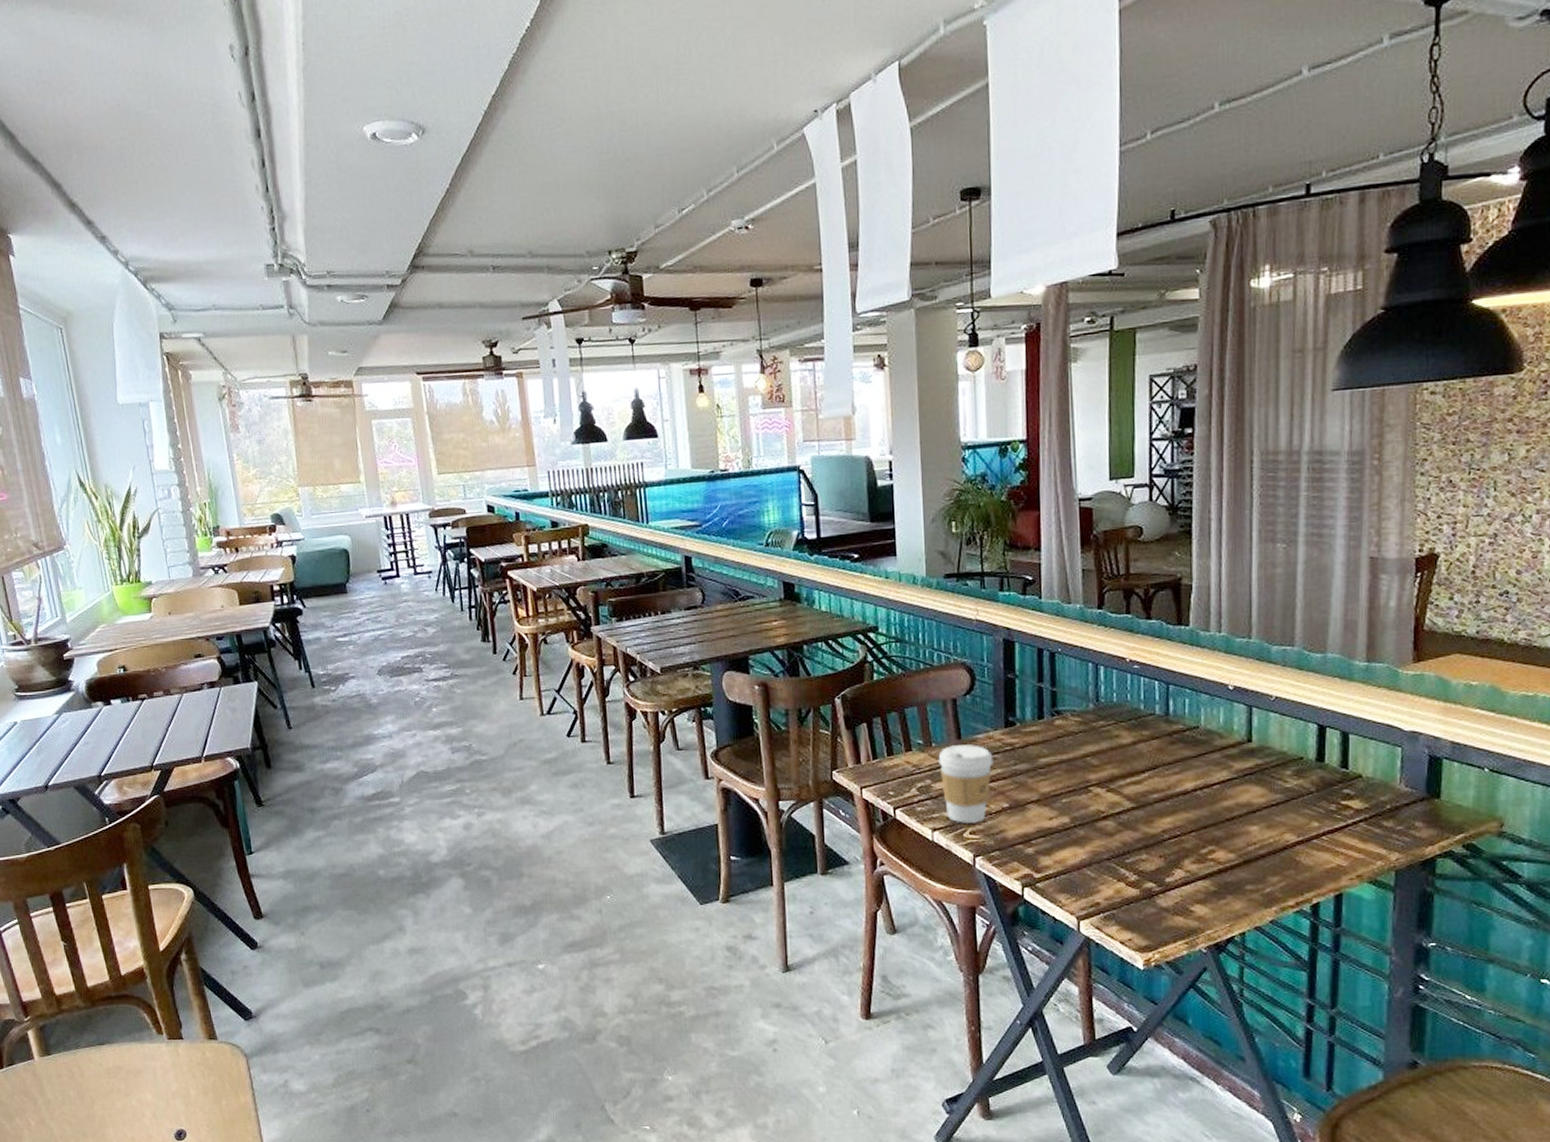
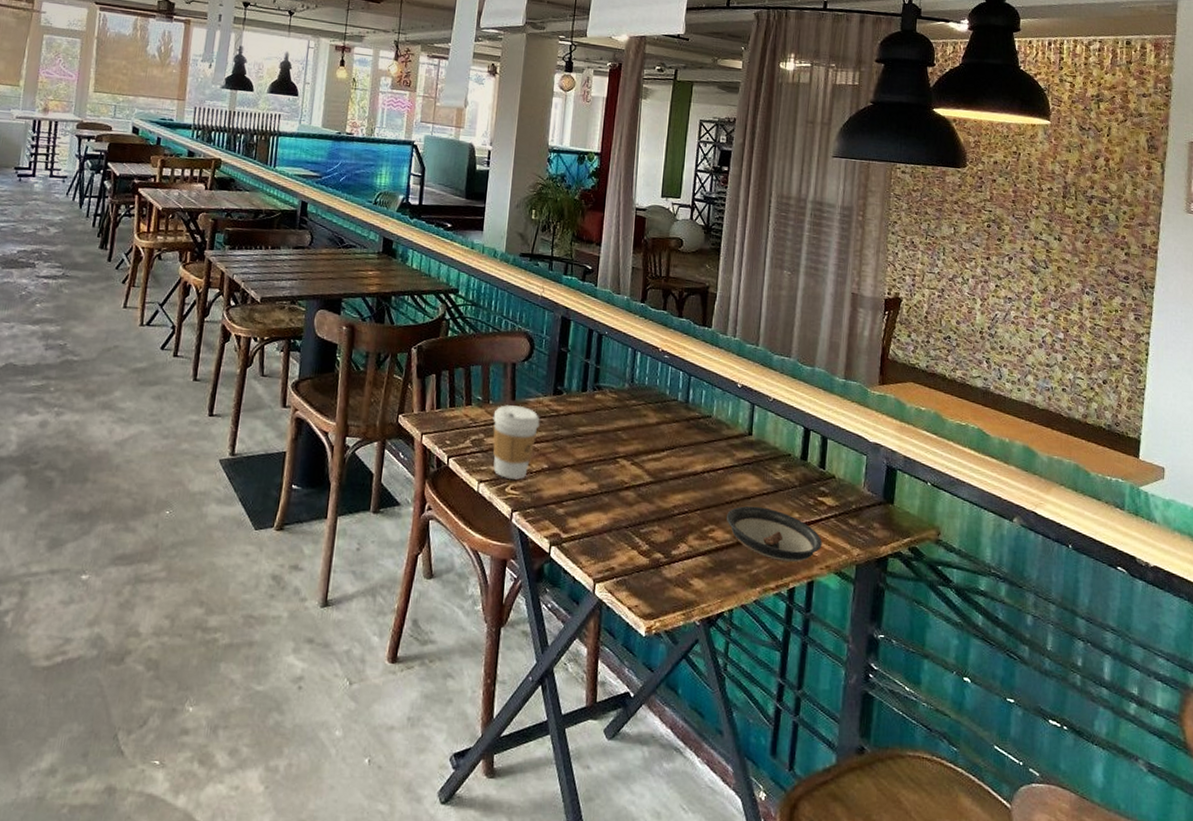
saucer: none [1227,819,1350,877] -> present [726,506,822,563]

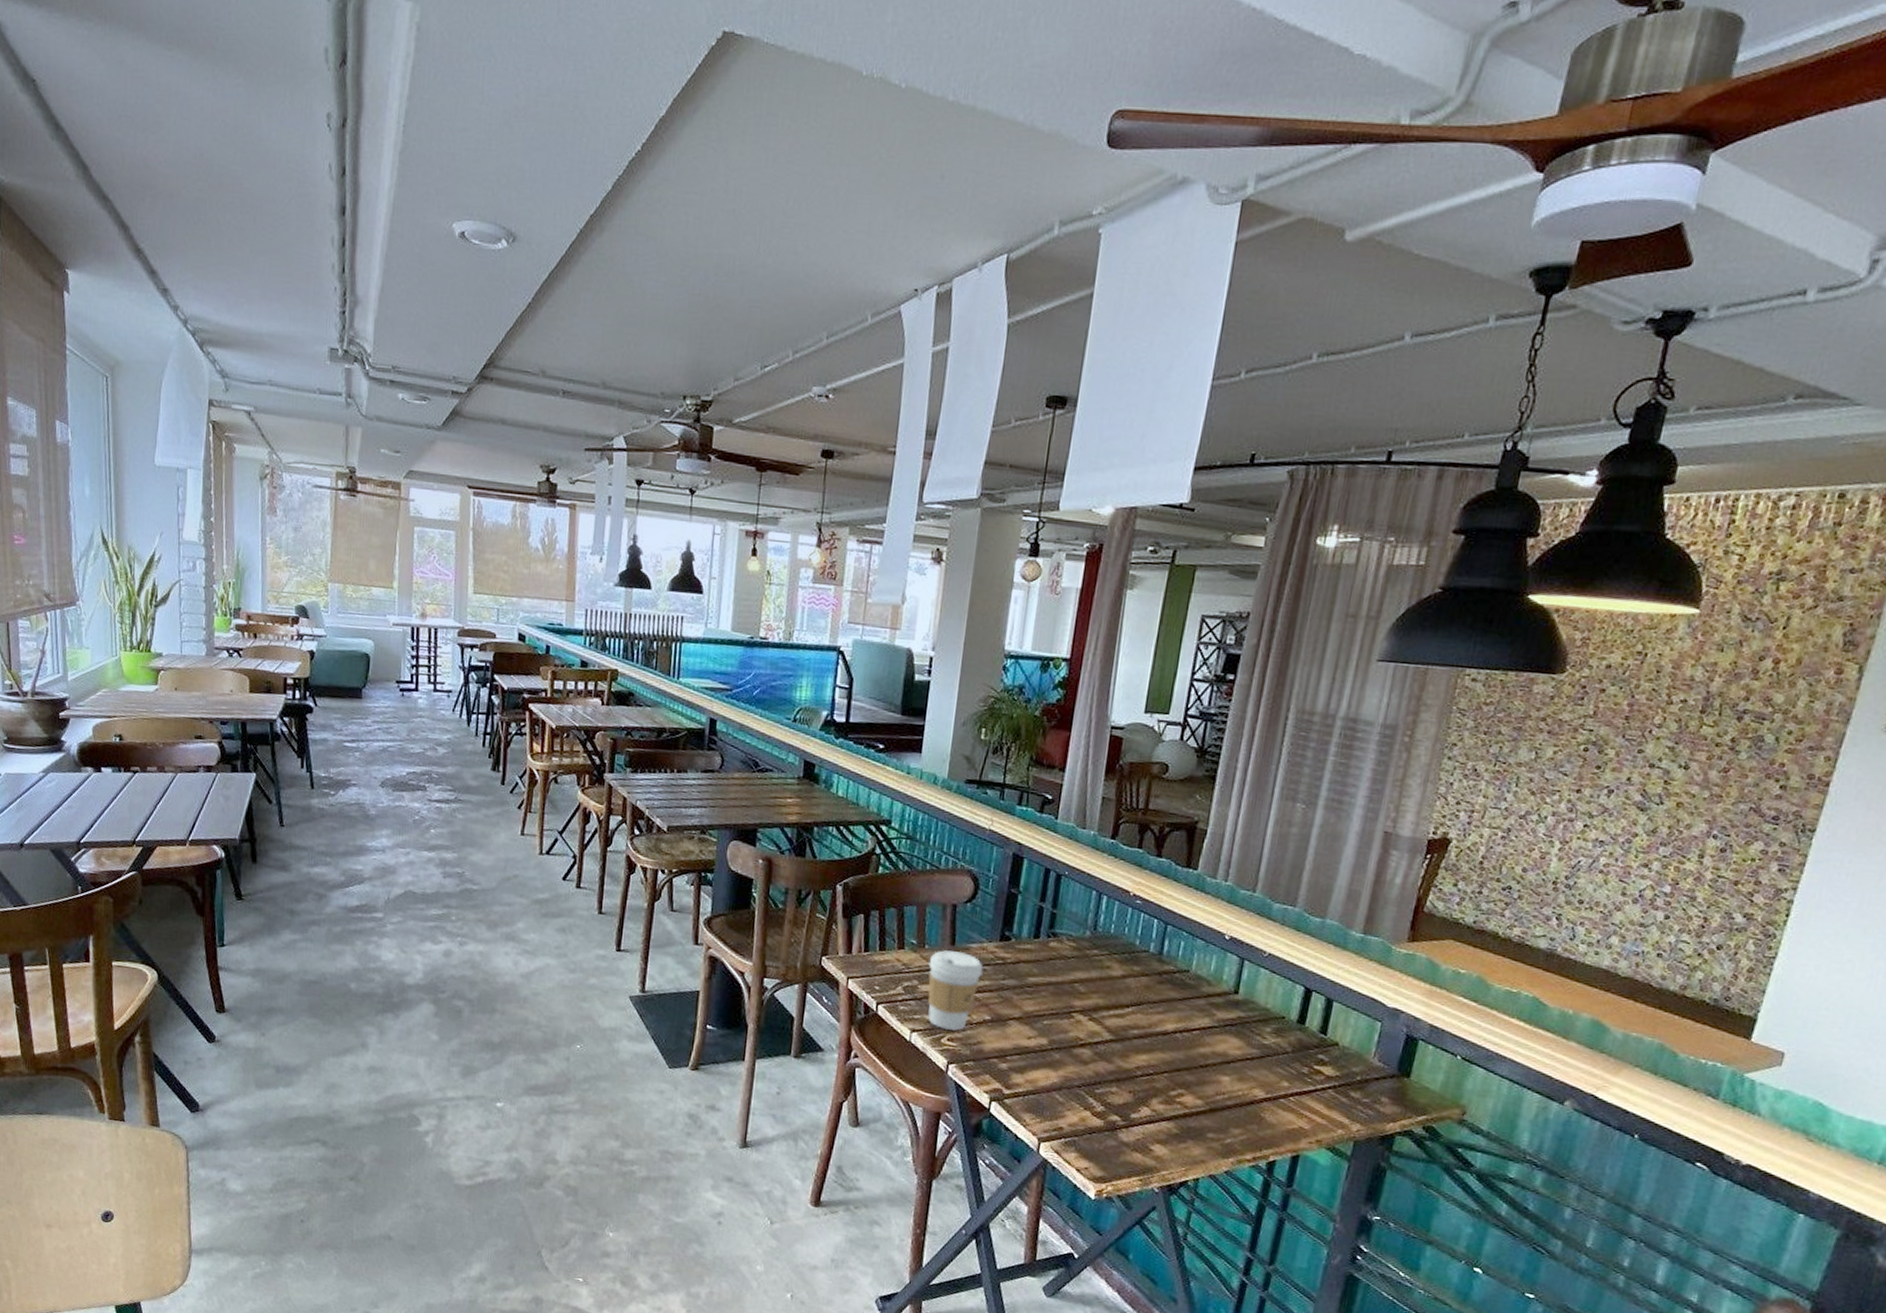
saucer: present [726,506,822,563] -> none [1198,1071,1315,1135]

